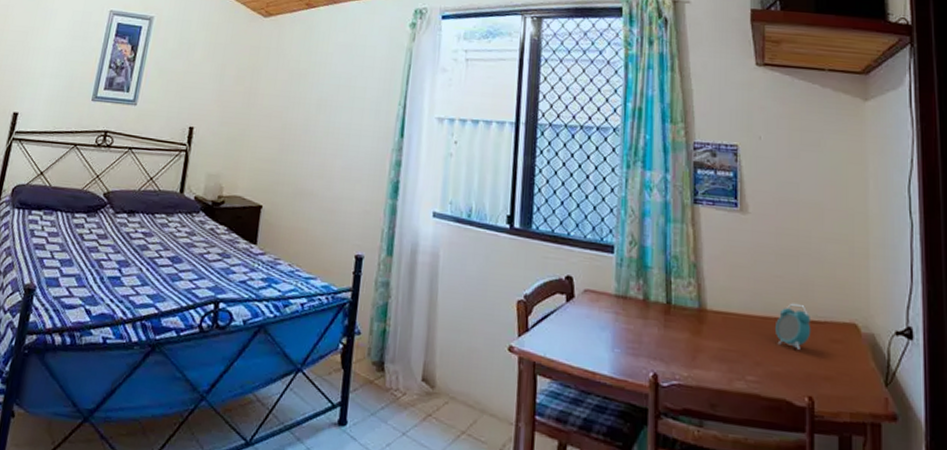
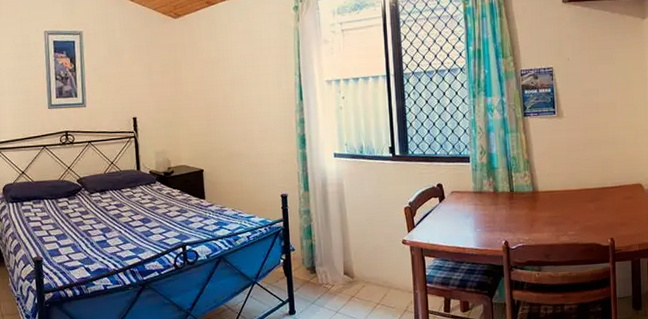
alarm clock: present [776,304,812,350] -> none [586,177,611,208]

